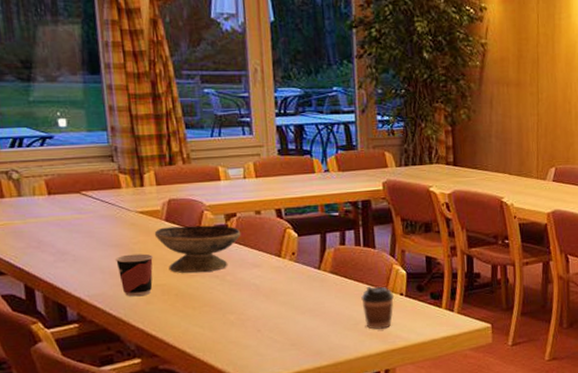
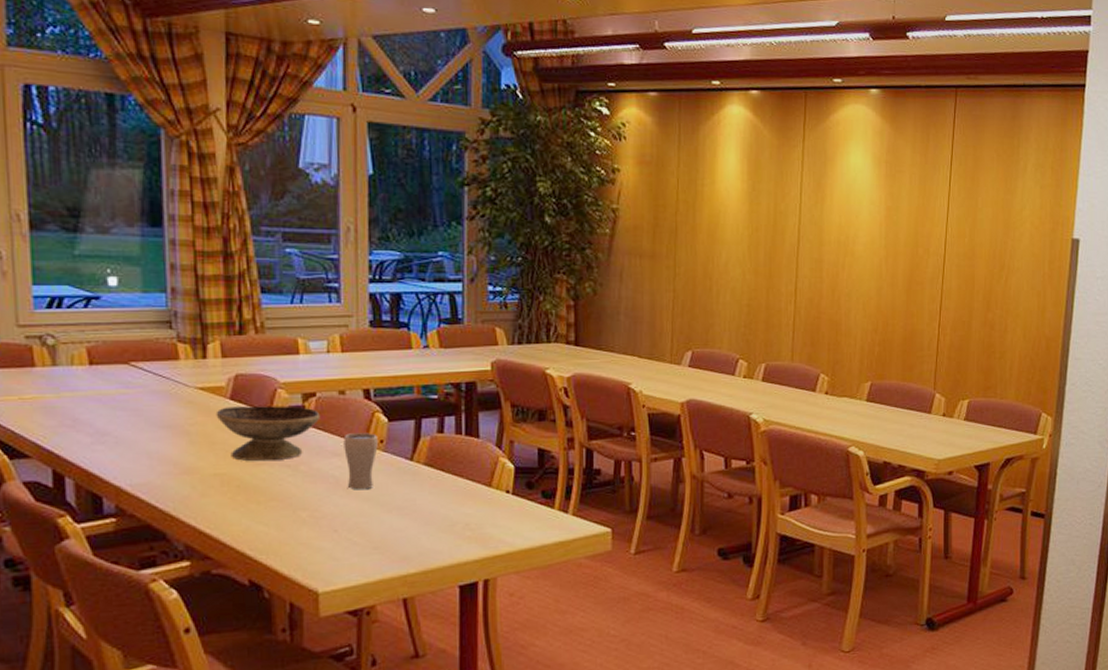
cup: present [116,253,153,297] -> none [167,437,212,488]
drinking glass: none [261,246,291,296] -> present [343,433,378,490]
coffee cup: present [361,286,394,330] -> none [460,482,498,532]

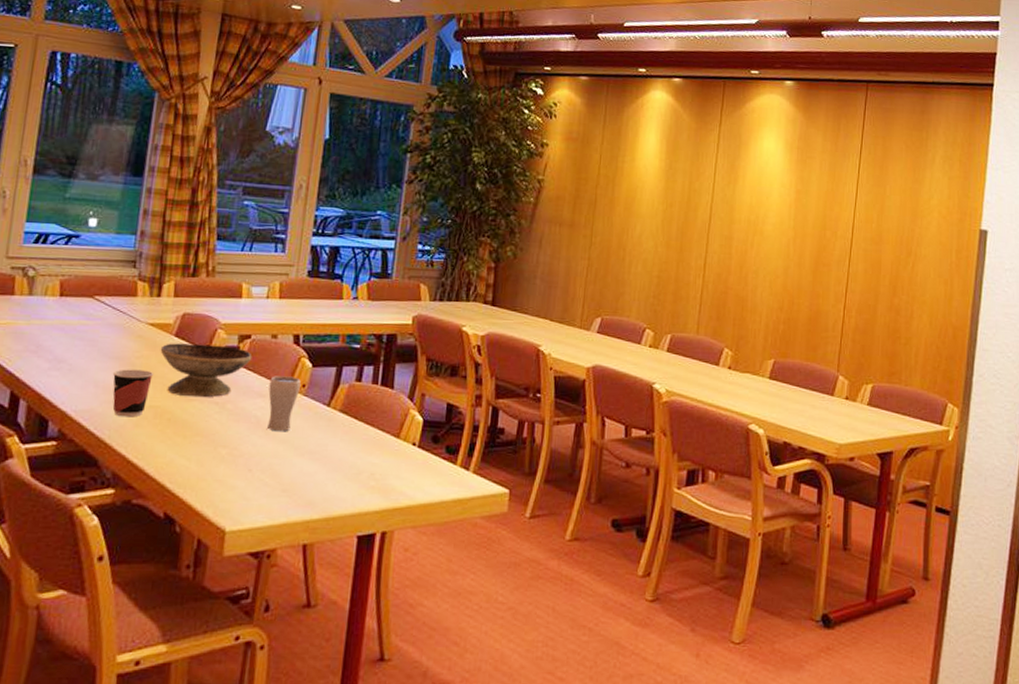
cup: none [167,437,212,488] -> present [113,369,153,417]

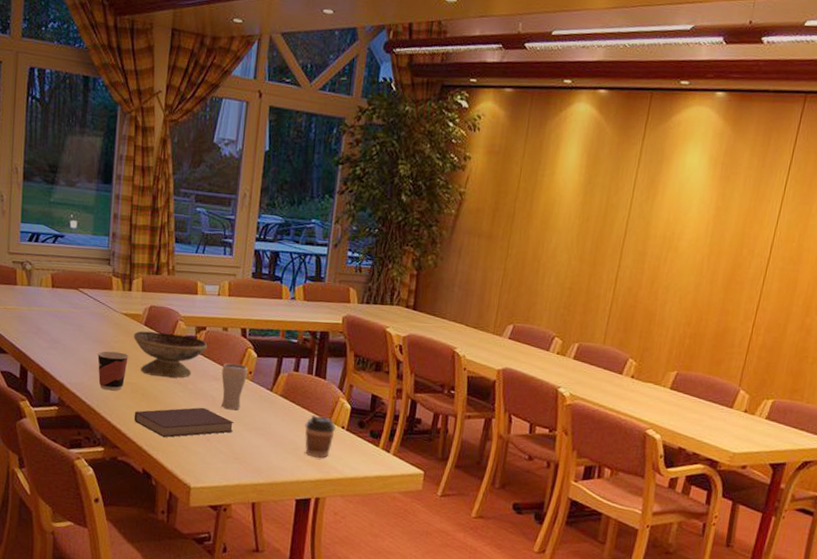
notebook: none [155,430,283,471] -> present [134,407,234,438]
coffee cup: none [369,432,405,483] -> present [305,415,335,458]

